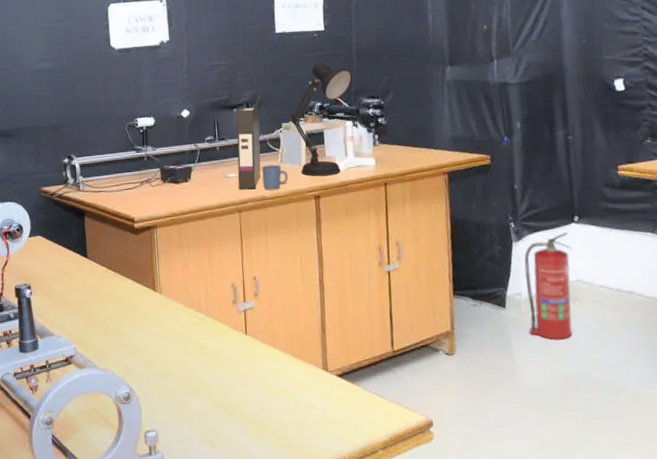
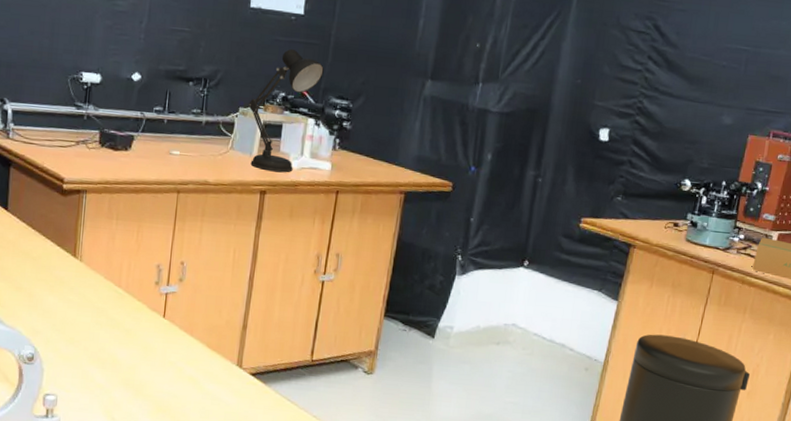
binder: present [236,104,261,190] -> none [181,79,218,172]
mug: present [262,164,288,192] -> none [207,149,236,178]
fire extinguisher: present [524,232,573,340] -> none [453,275,516,379]

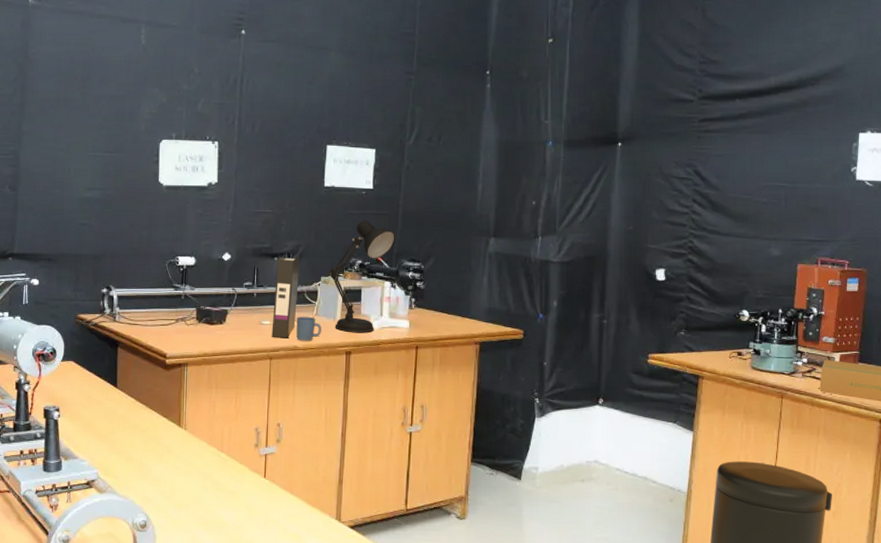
binder: none [181,79,218,172] -> present [271,254,300,339]
mug: none [207,149,236,178] -> present [296,316,321,342]

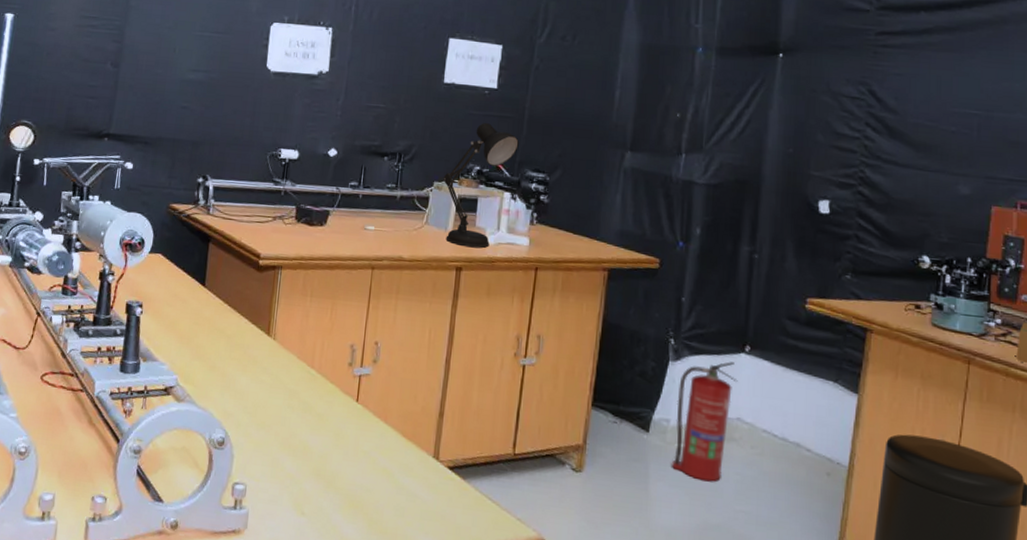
binder: present [271,254,300,339] -> none [375,154,413,247]
mug: present [296,316,321,342] -> none [402,223,431,254]
fire extinguisher: none [542,414,594,516] -> present [672,362,738,482]

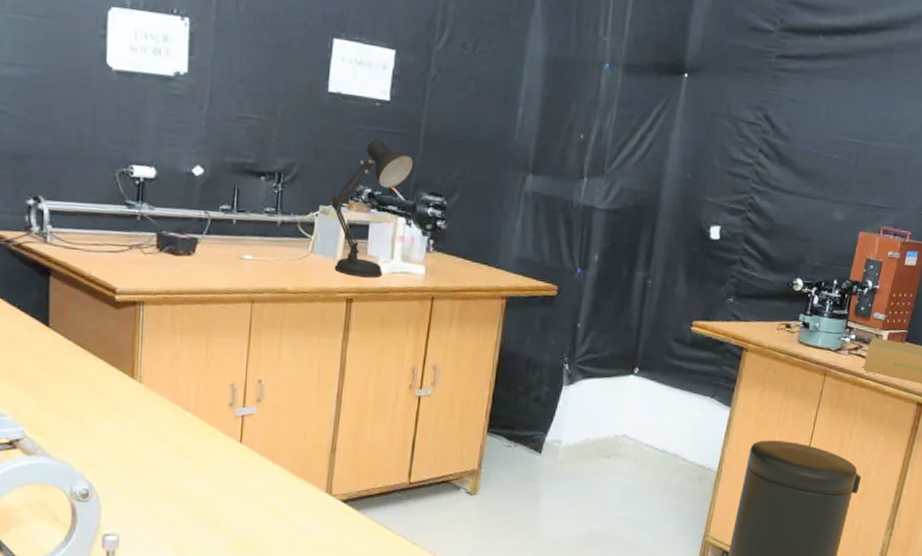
fire extinguisher: present [672,362,738,482] -> none [562,383,626,494]

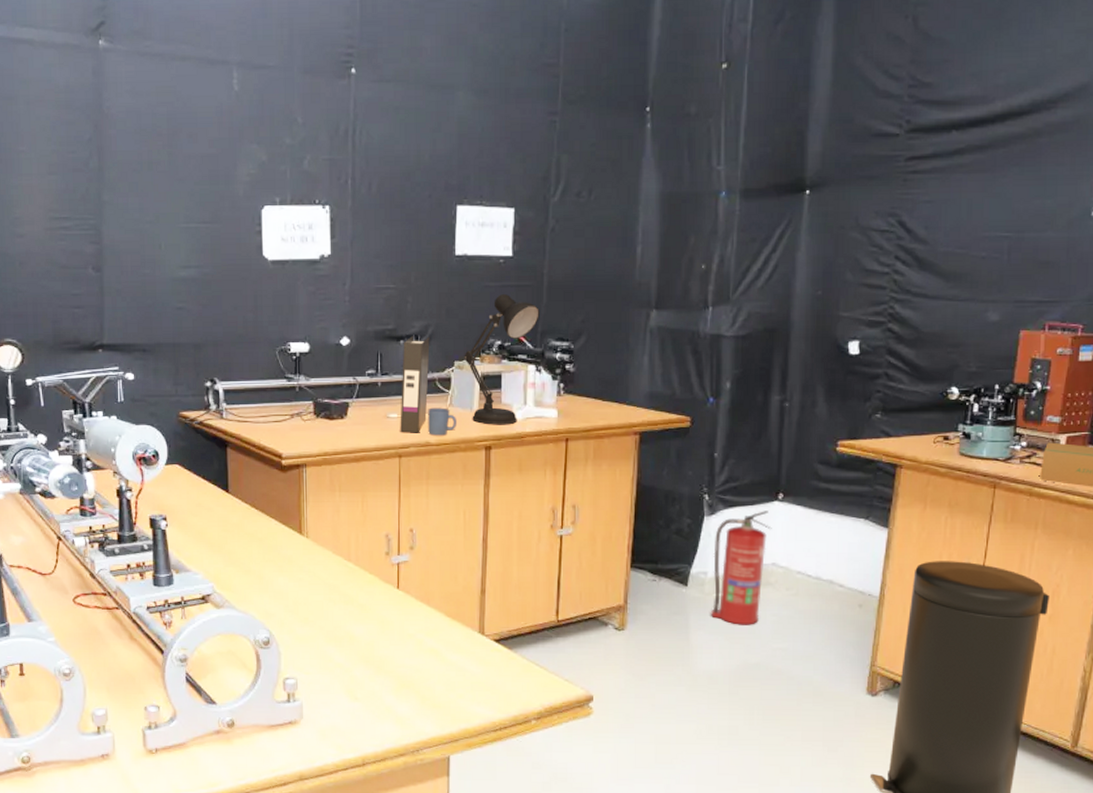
binder: none [254,173,294,279] -> present [400,336,430,433]
mug: none [285,252,317,285] -> present [428,407,456,437]
fire extinguisher: none [562,383,626,494] -> present [711,511,772,625]

